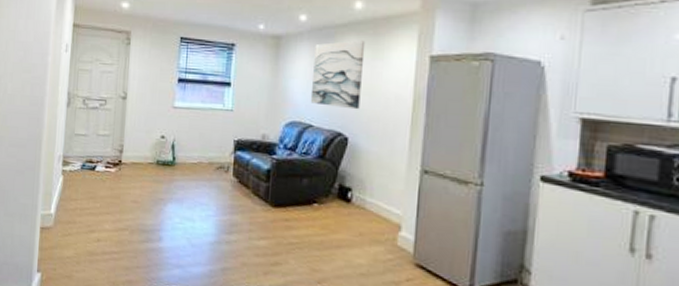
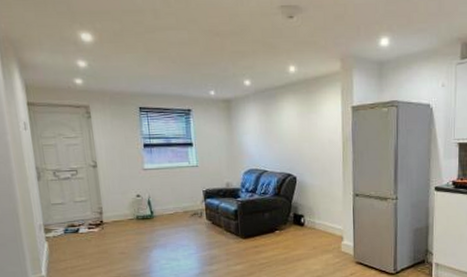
wall art: present [310,40,366,110] -> none [261,98,302,155]

